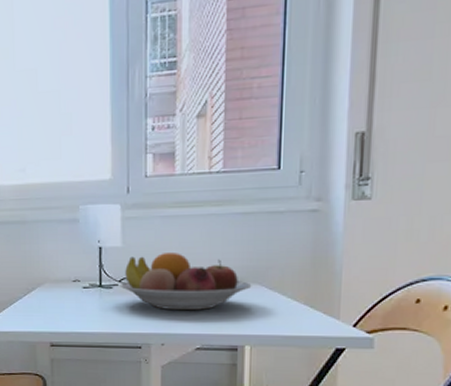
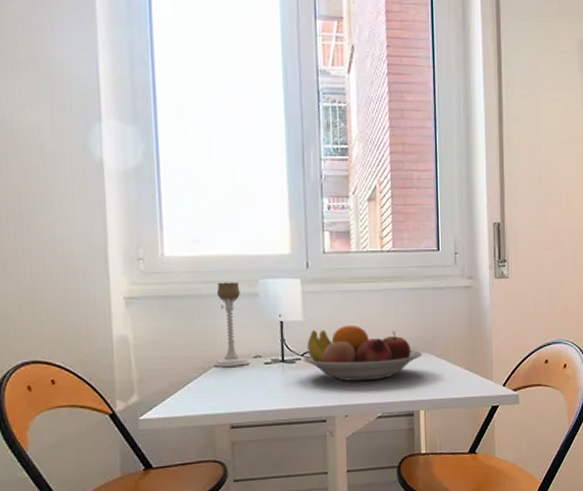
candle holder: none [36,208,68,289] -> present [213,282,249,367]

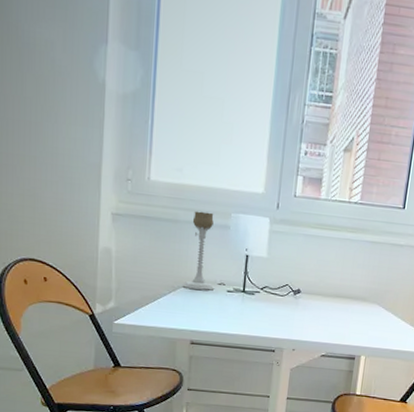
fruit bowl: present [302,325,423,382] -> none [261,267,372,322]

